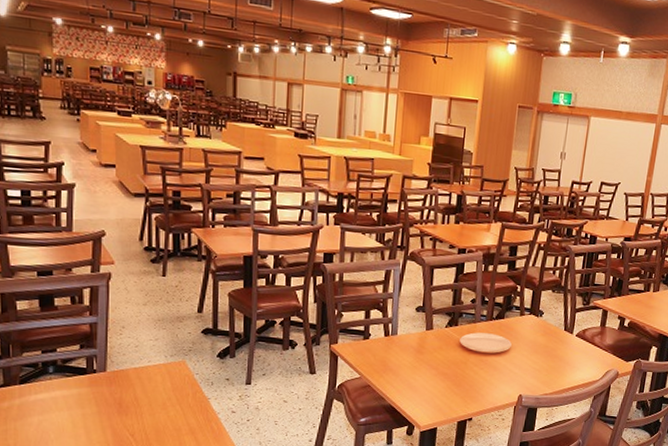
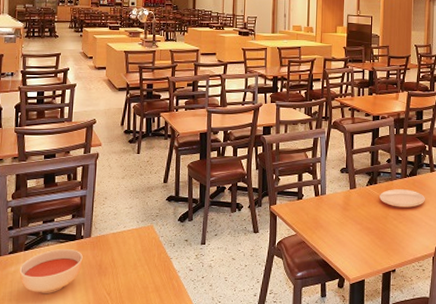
bowl: none [14,383,97,433] -> present [19,248,83,293]

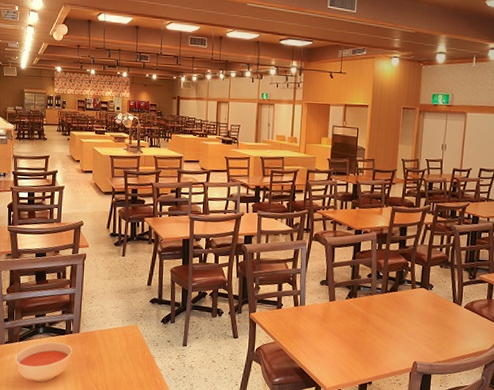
plate: present [379,189,425,208] -> none [359,303,405,323]

